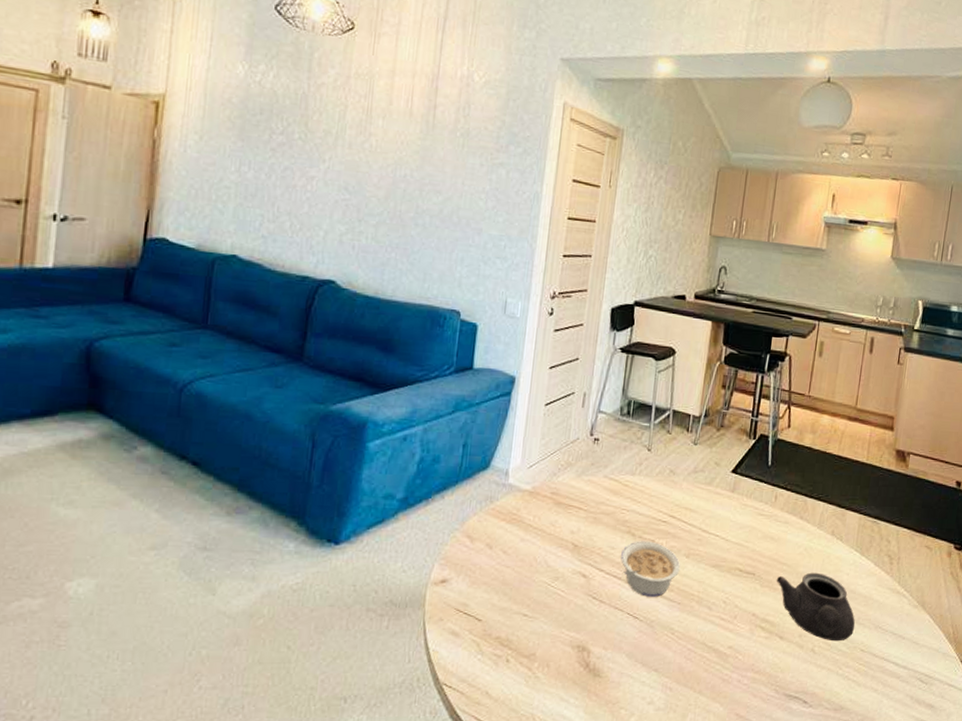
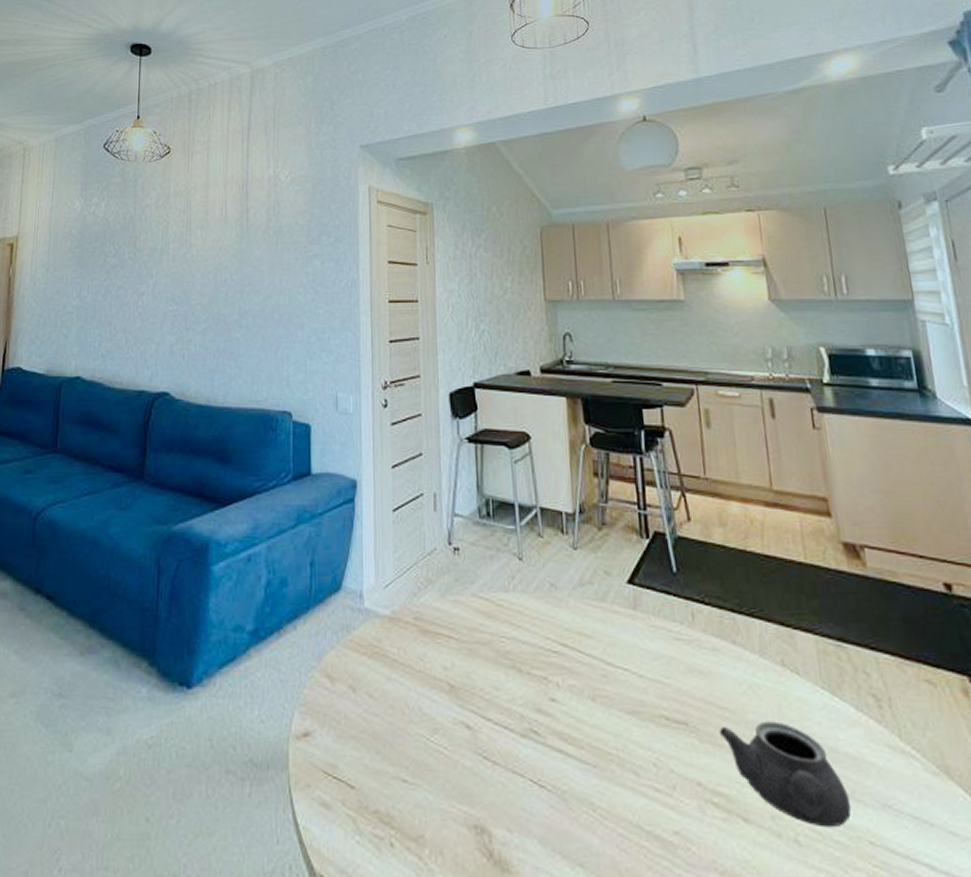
legume: present [620,541,681,597] -> none [508,678,588,757]

